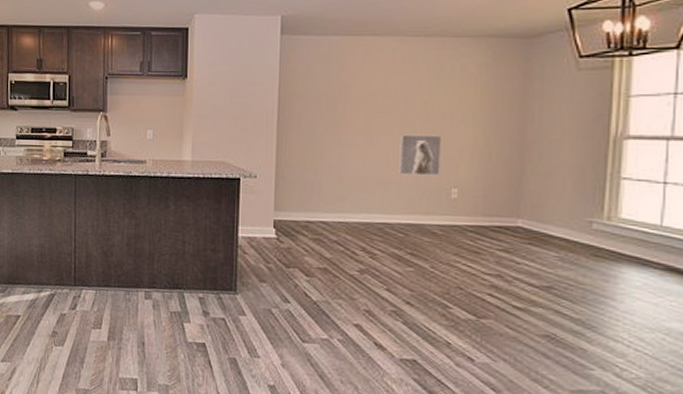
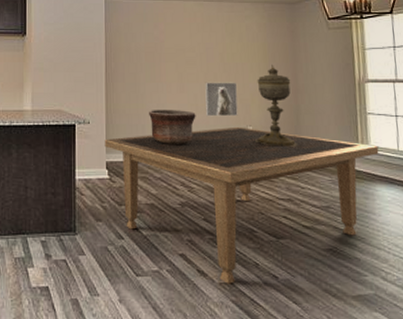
dining table: none [272,187,632,362] -> present [104,126,379,284]
ceramic pot: none [327,165,386,207] -> present [149,110,196,146]
decorative urn: none [460,114,516,215] -> present [255,64,297,147]

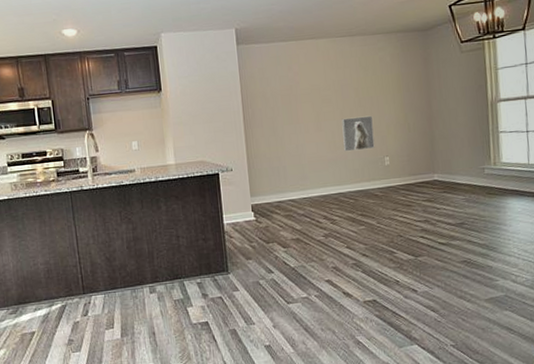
dining table: present [104,126,379,284] -> none [248,158,510,302]
ceramic pot: present [149,110,196,146] -> none [289,148,335,183]
decorative urn: present [255,64,297,147] -> none [392,94,432,173]

